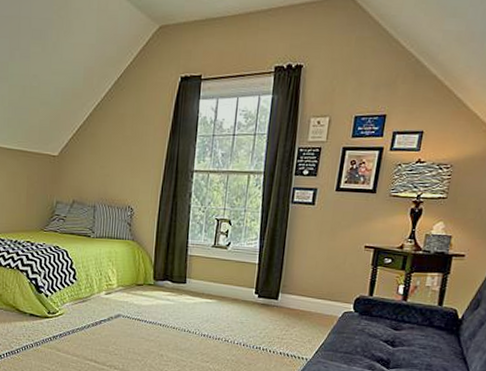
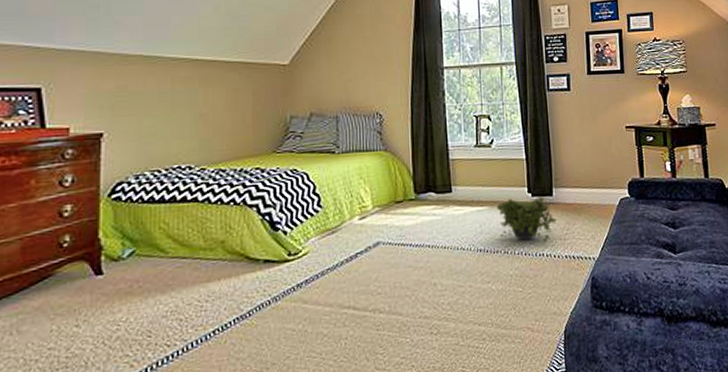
potted plant: none [223,296,278,339] -> present [496,196,557,243]

